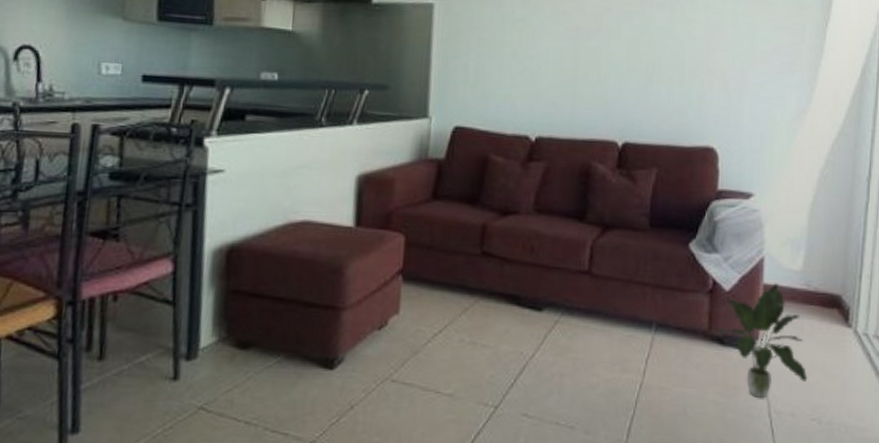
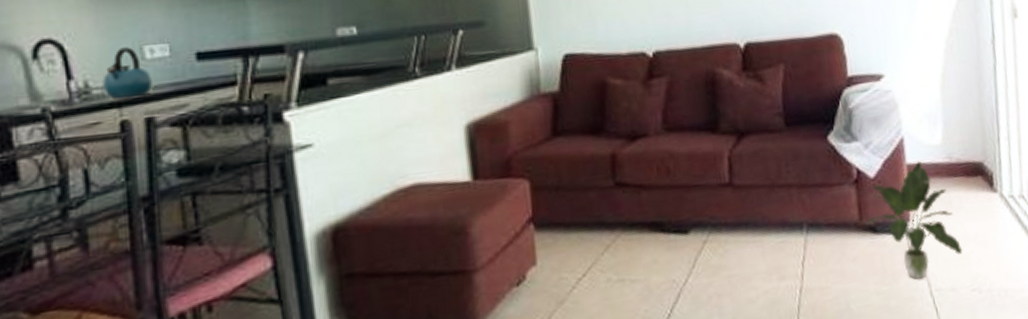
kettle: none [63,61,104,106] -> present [102,47,152,99]

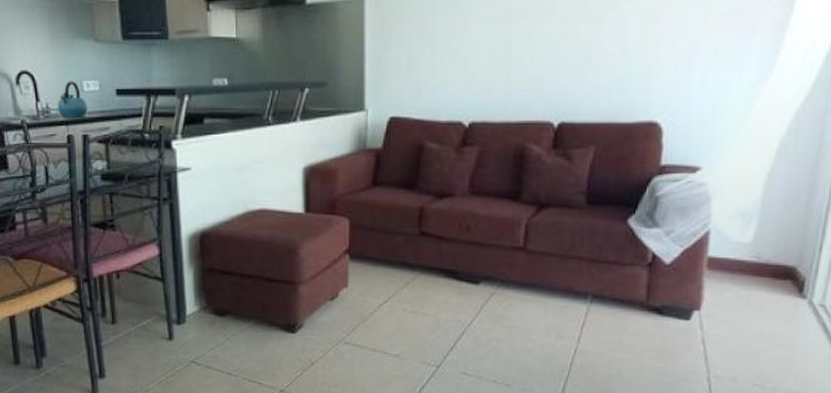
potted plant: present [865,160,963,280] -> none [652,255,753,365]

